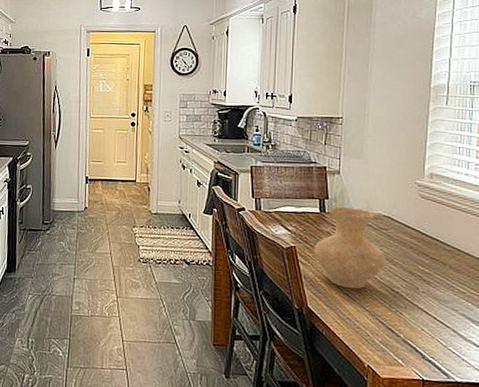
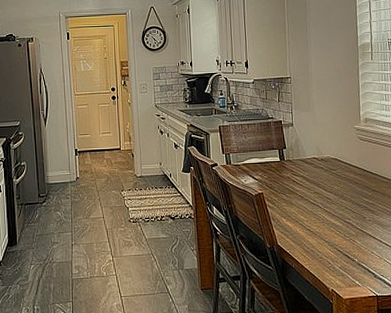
vase: present [314,207,386,290] -> none [278,154,338,225]

